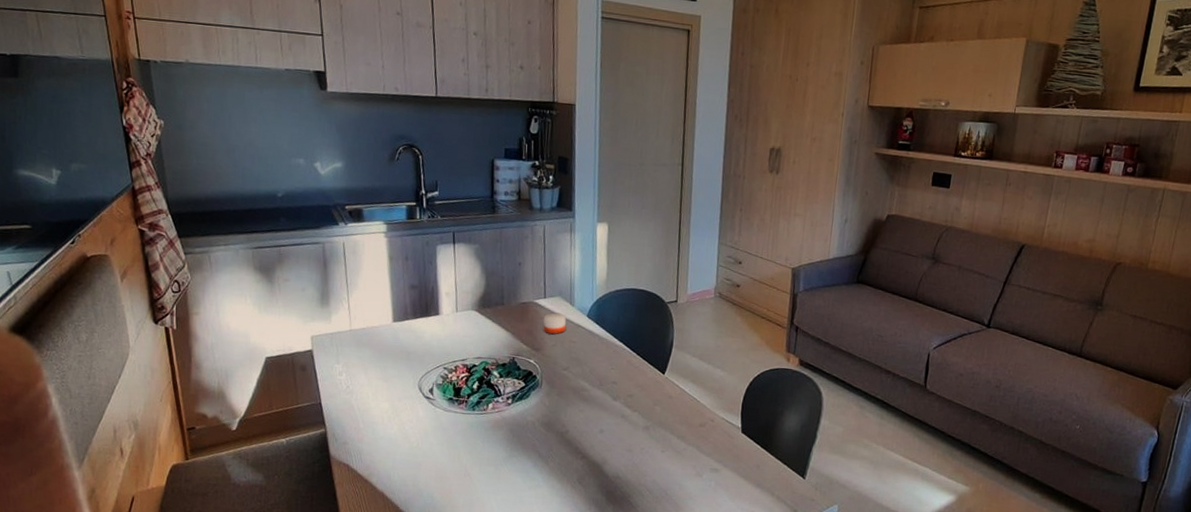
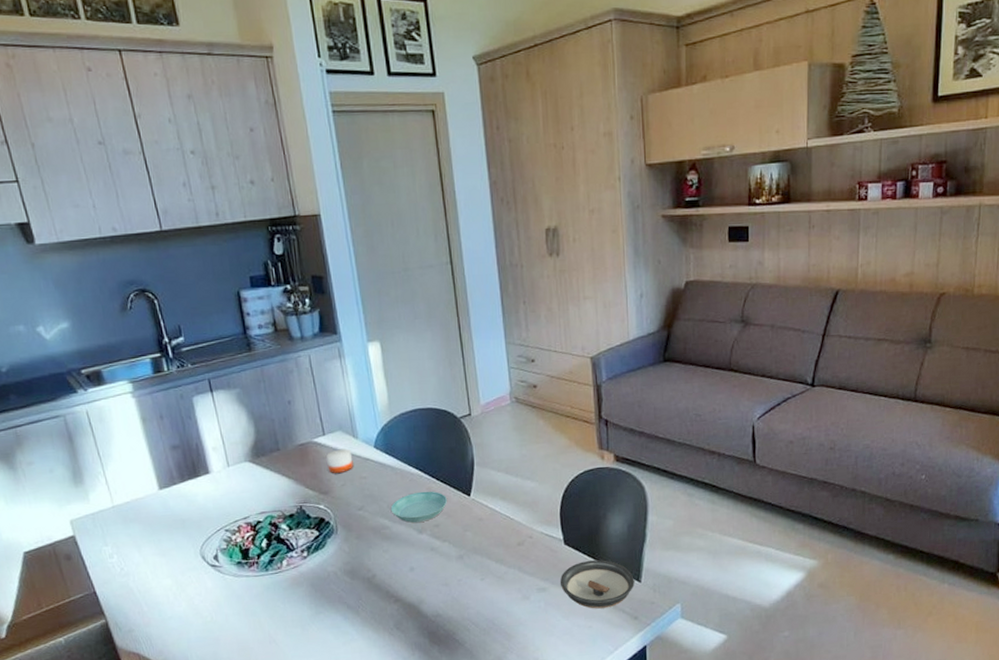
saucer: none [592,362,644,390] -> present [390,491,448,523]
saucer: none [732,451,800,498] -> present [559,560,634,609]

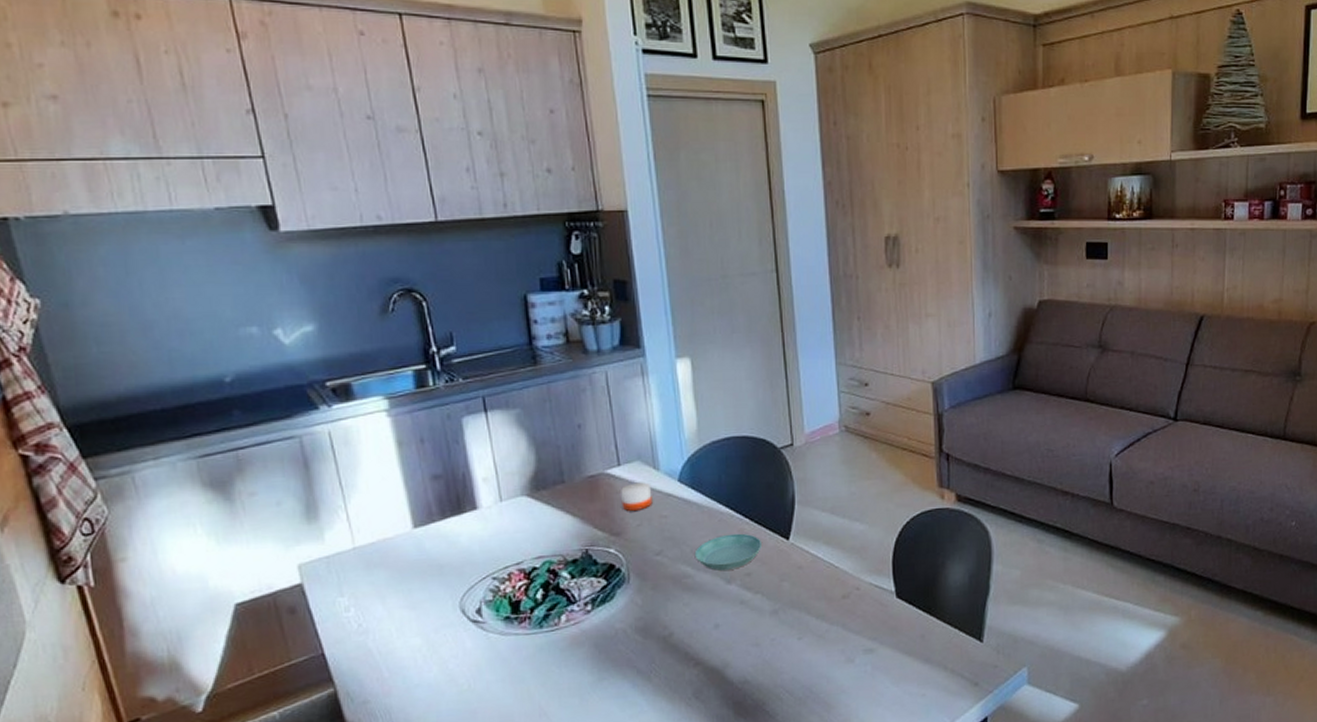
saucer: present [559,560,634,609] -> none [890,616,975,674]

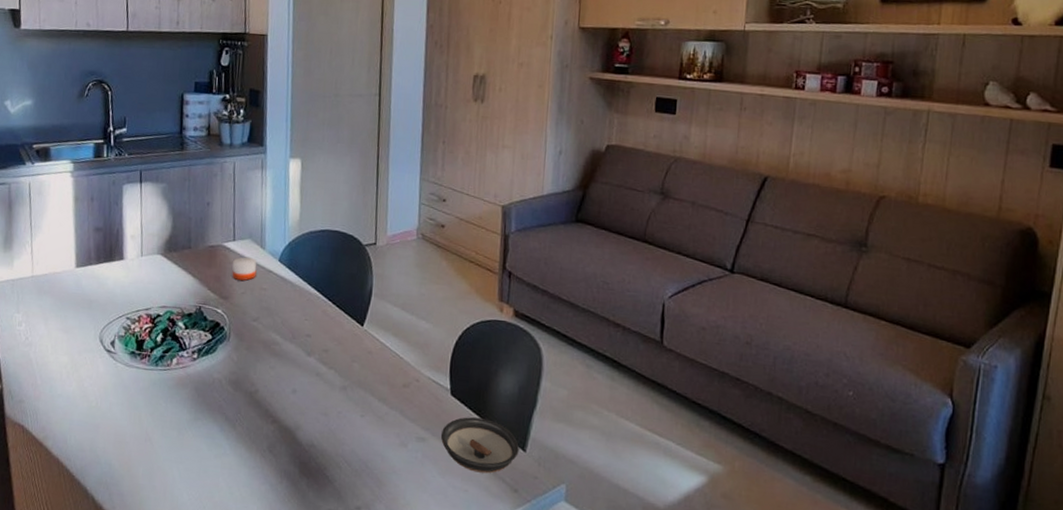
saucer: present [694,533,763,571] -> none [284,312,341,344]
saucer: none [890,616,975,674] -> present [440,417,519,474]

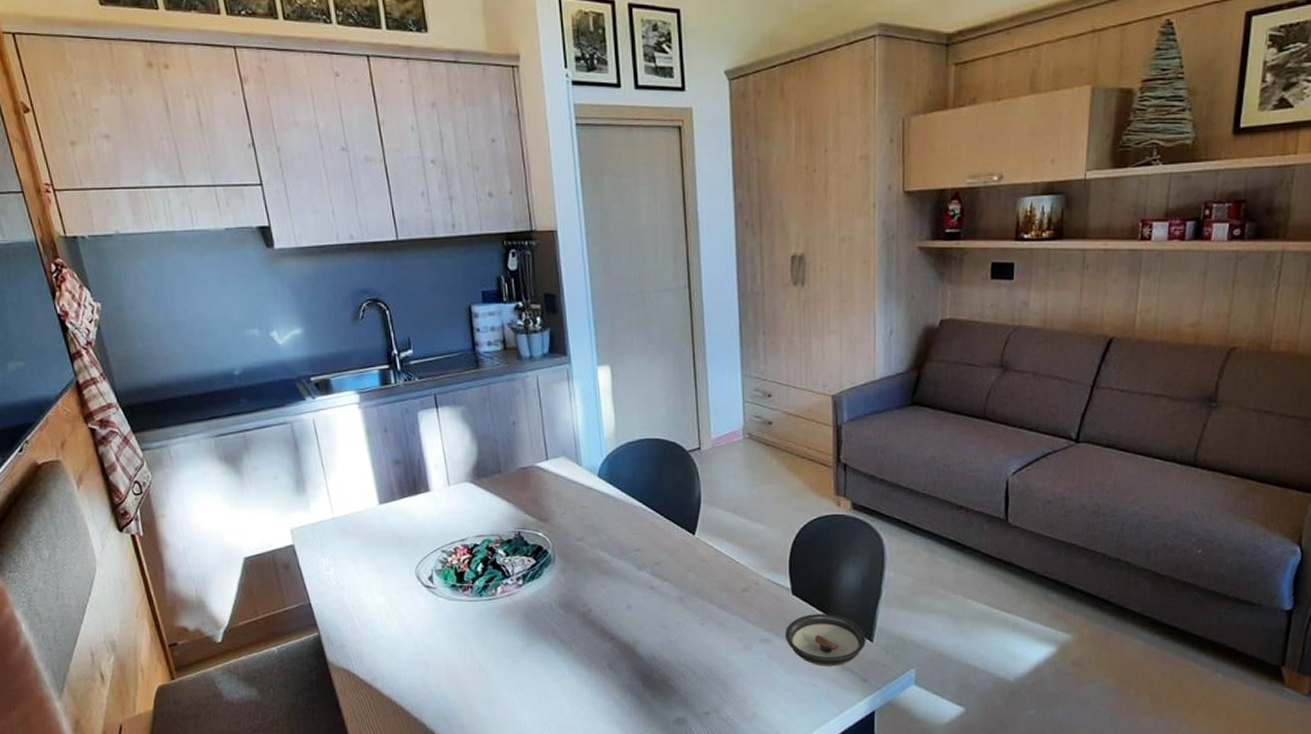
candle: present [232,256,257,281] -> none [548,475,575,500]

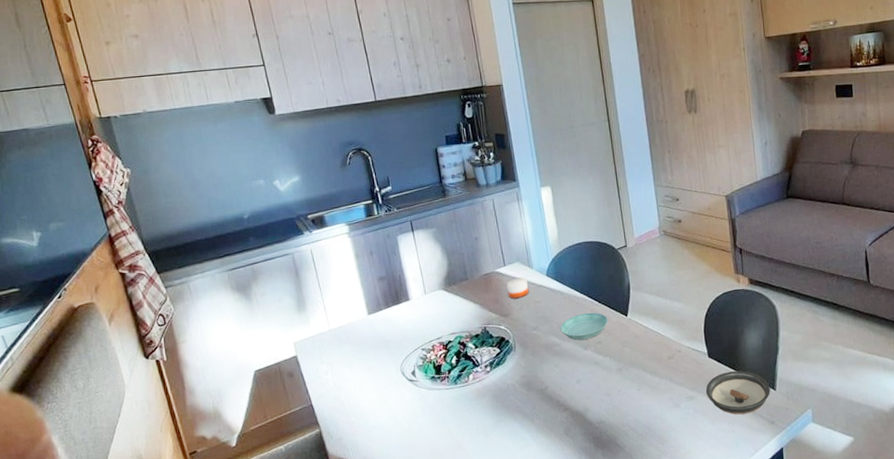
candle: none [548,475,575,500] -> present [507,277,529,298]
saucer: none [611,526,671,558] -> present [560,312,609,340]

